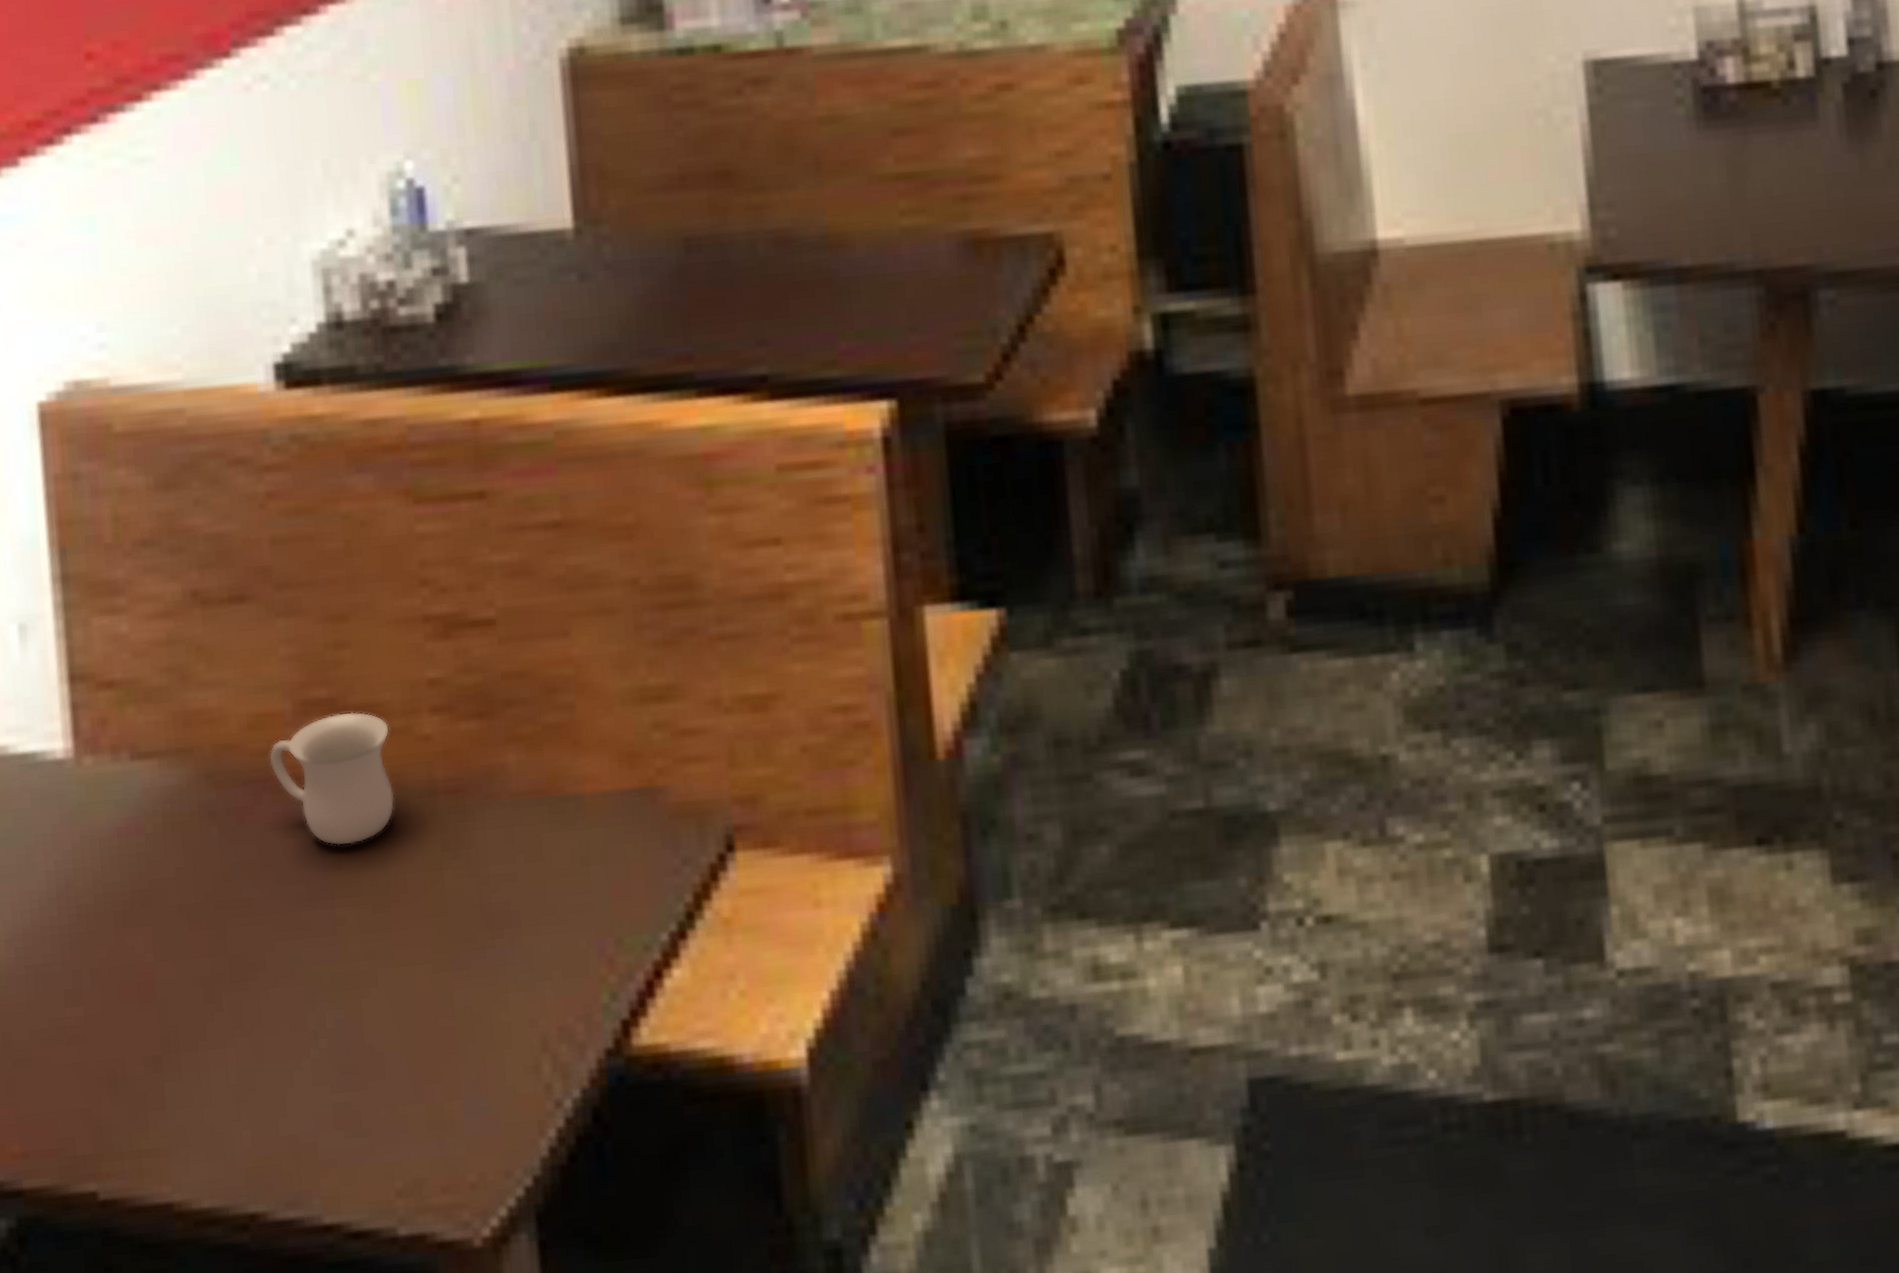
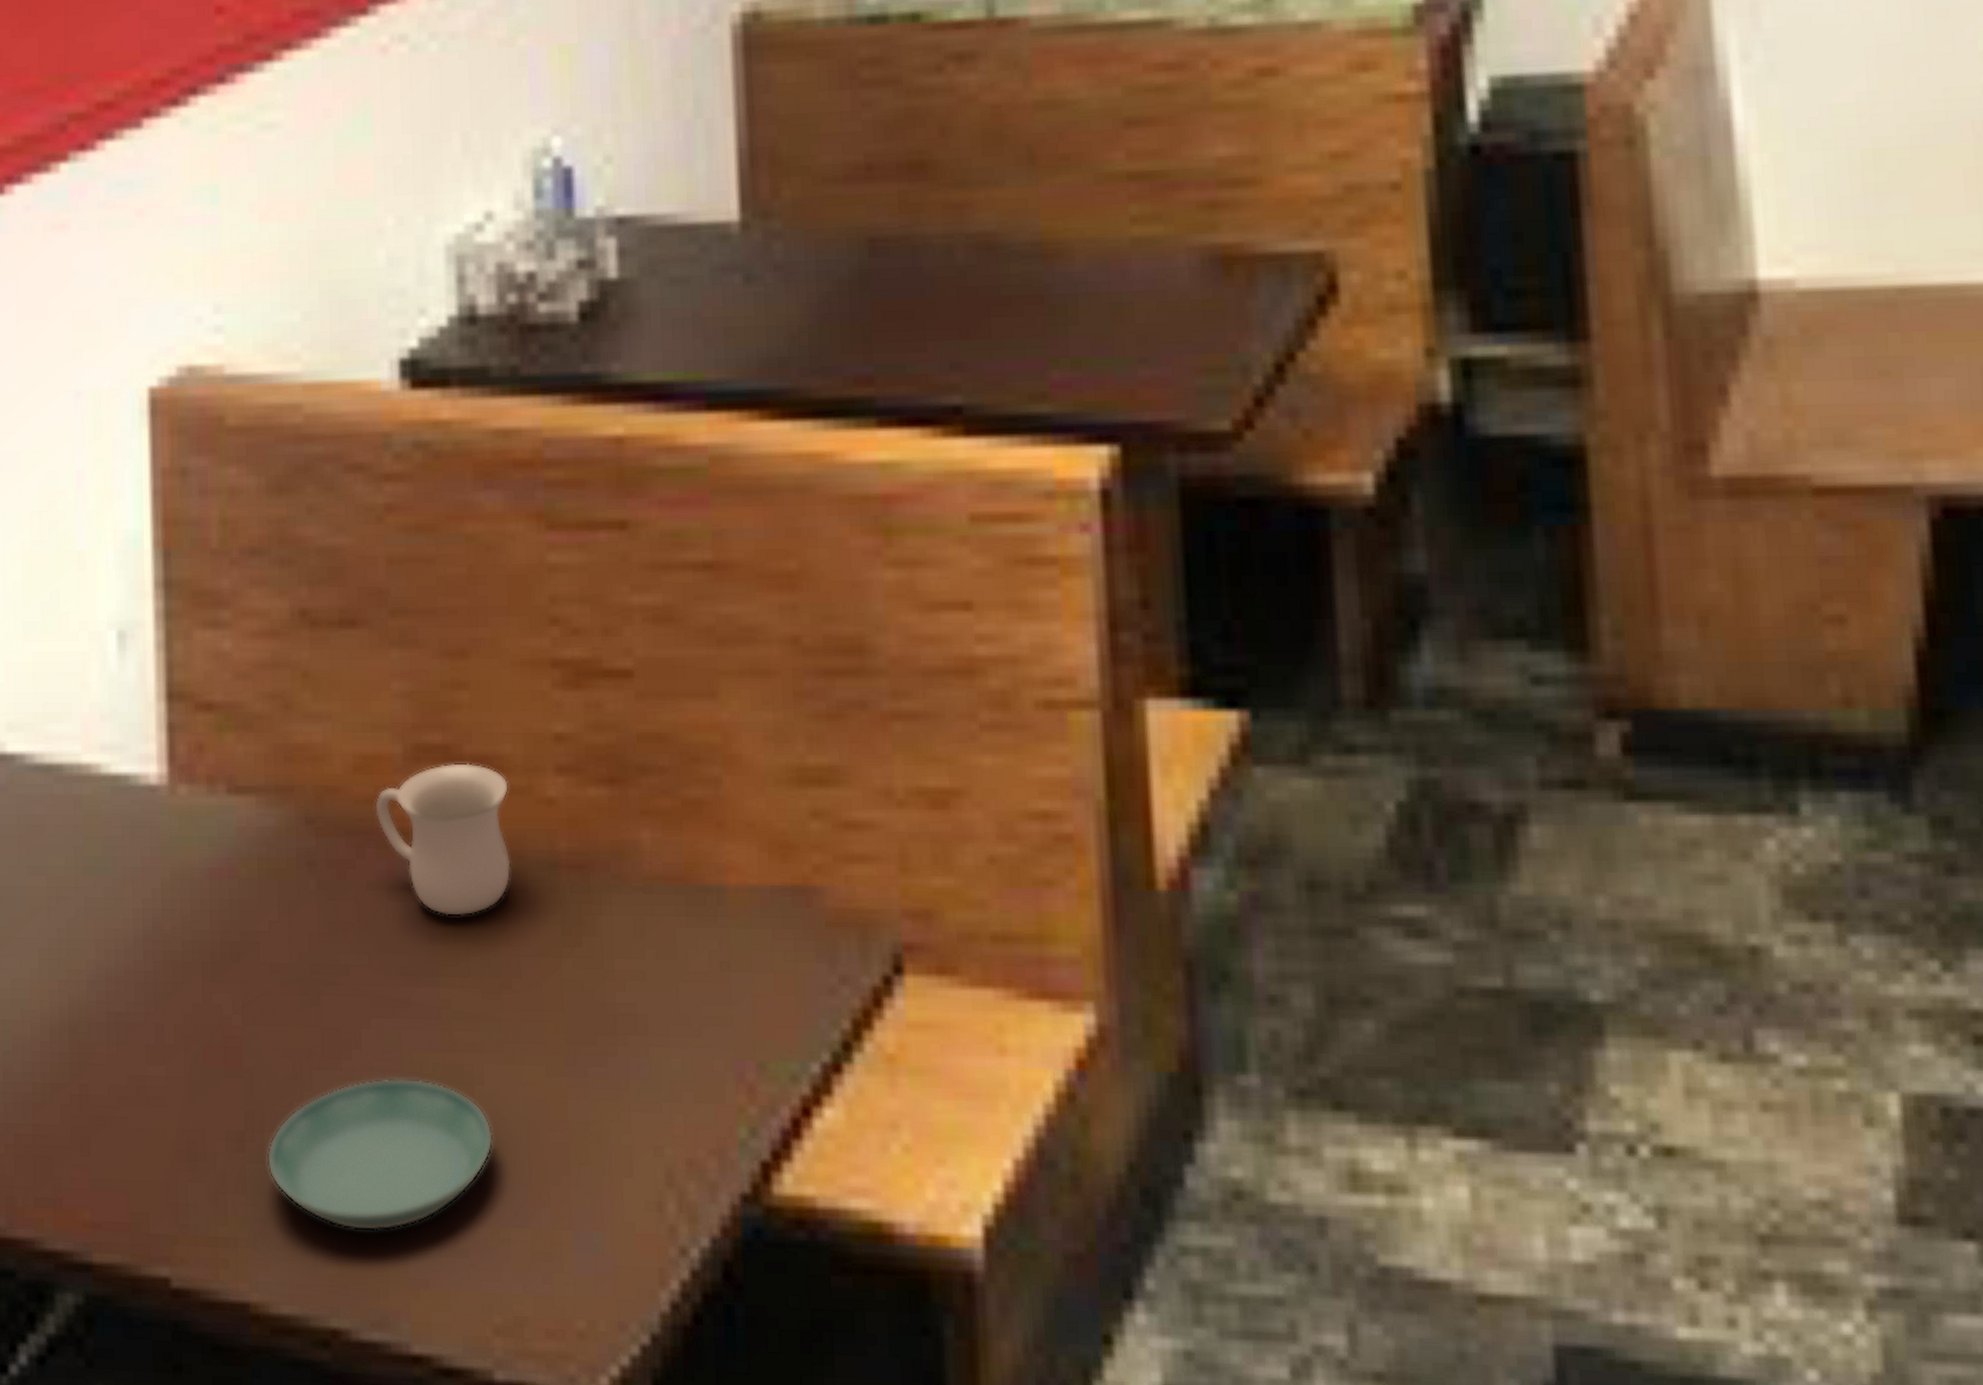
saucer: none [183,988,389,1127] -> present [266,1077,494,1232]

